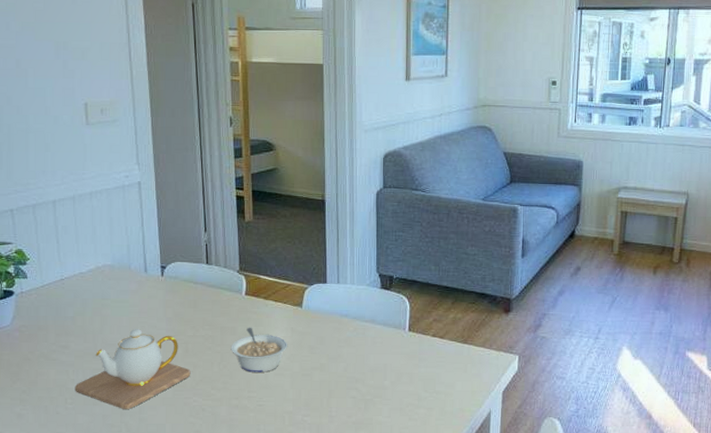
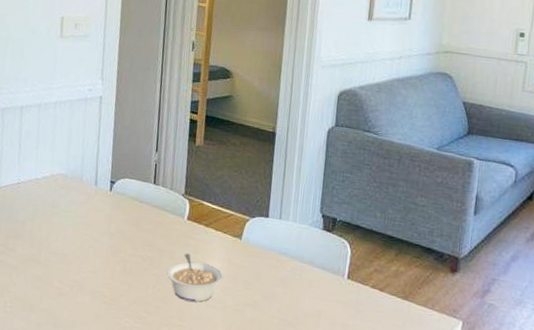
teapot: present [74,329,191,409] -> none [15,240,126,321]

